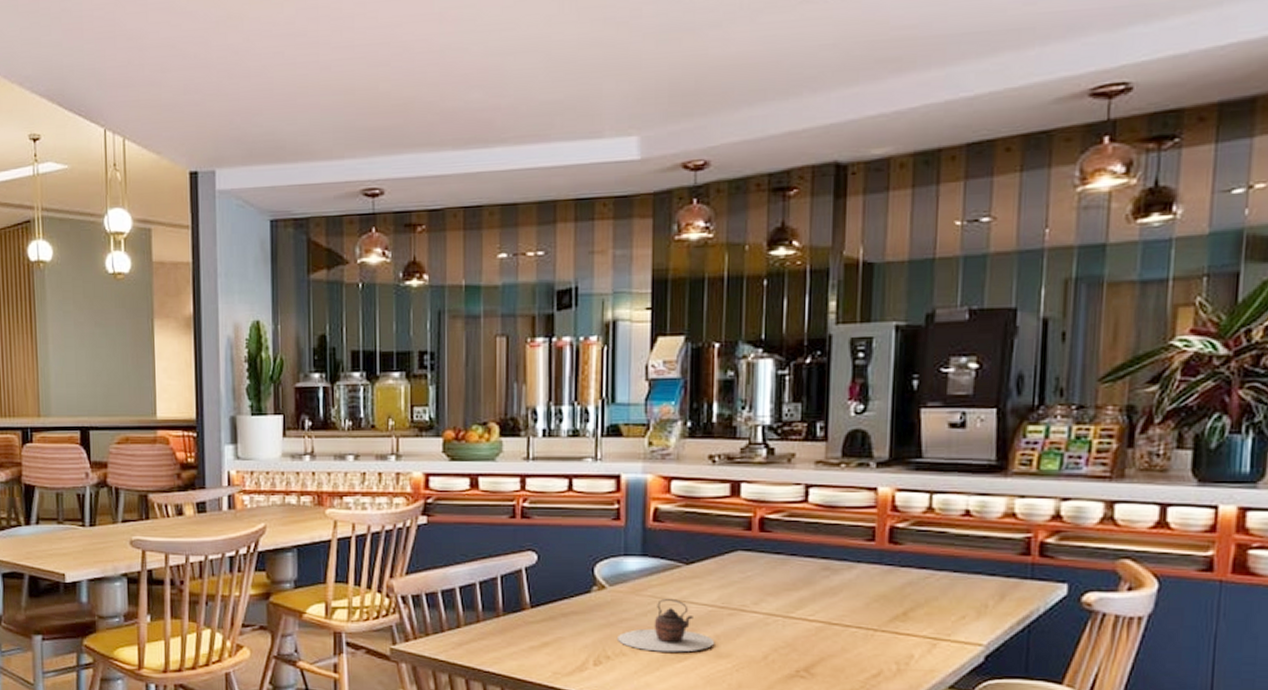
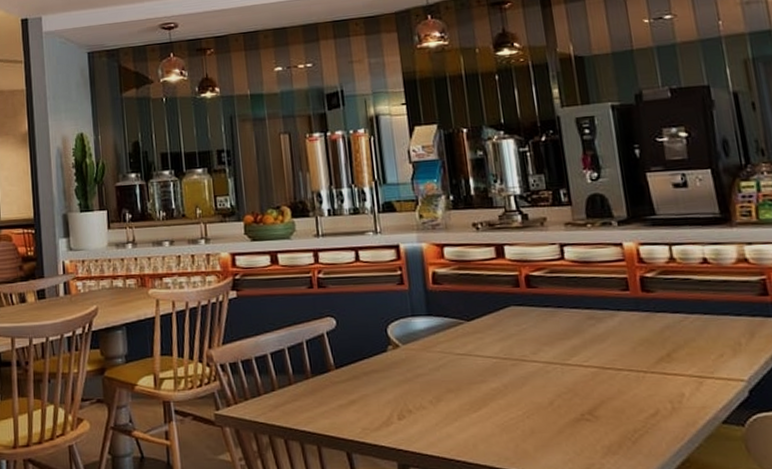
teapot: present [618,599,715,652] -> none [416,353,504,404]

